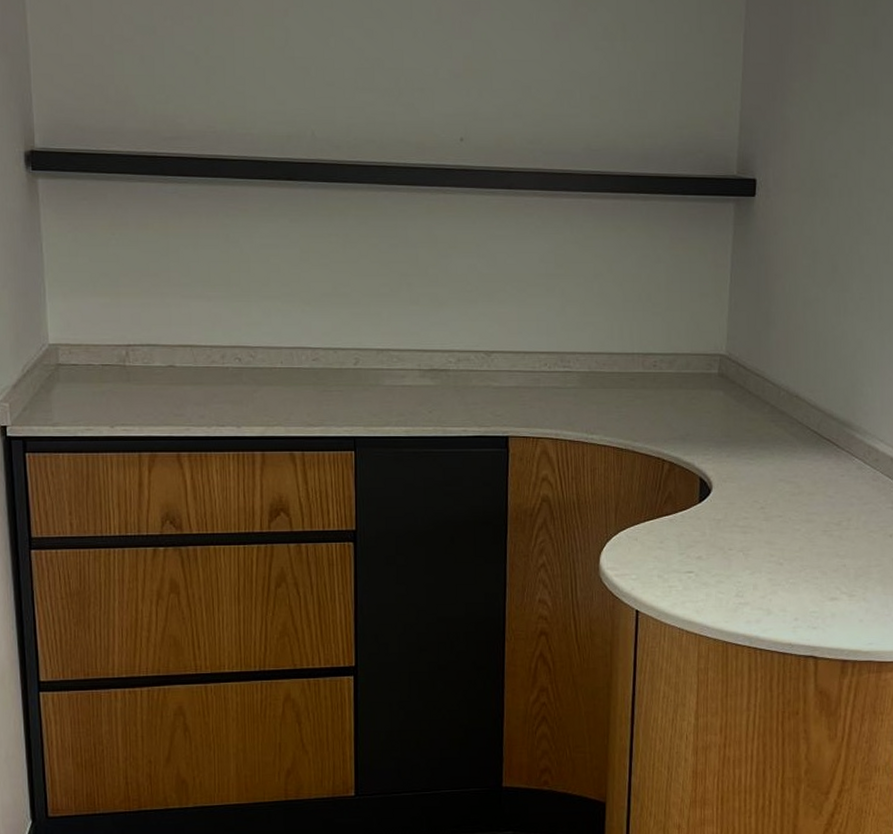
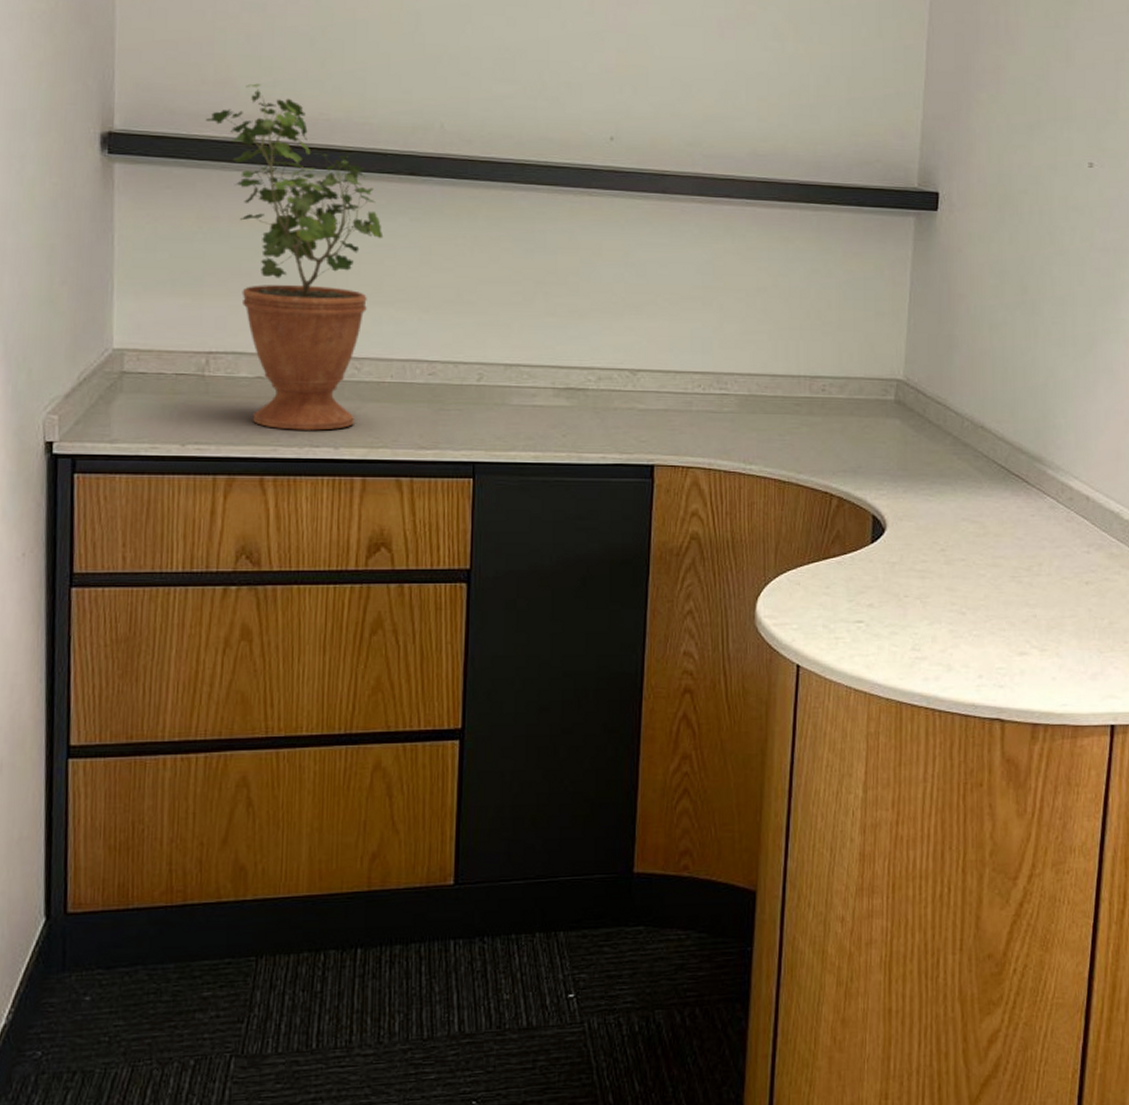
potted plant: none [111,101,268,412] -> present [205,83,384,431]

